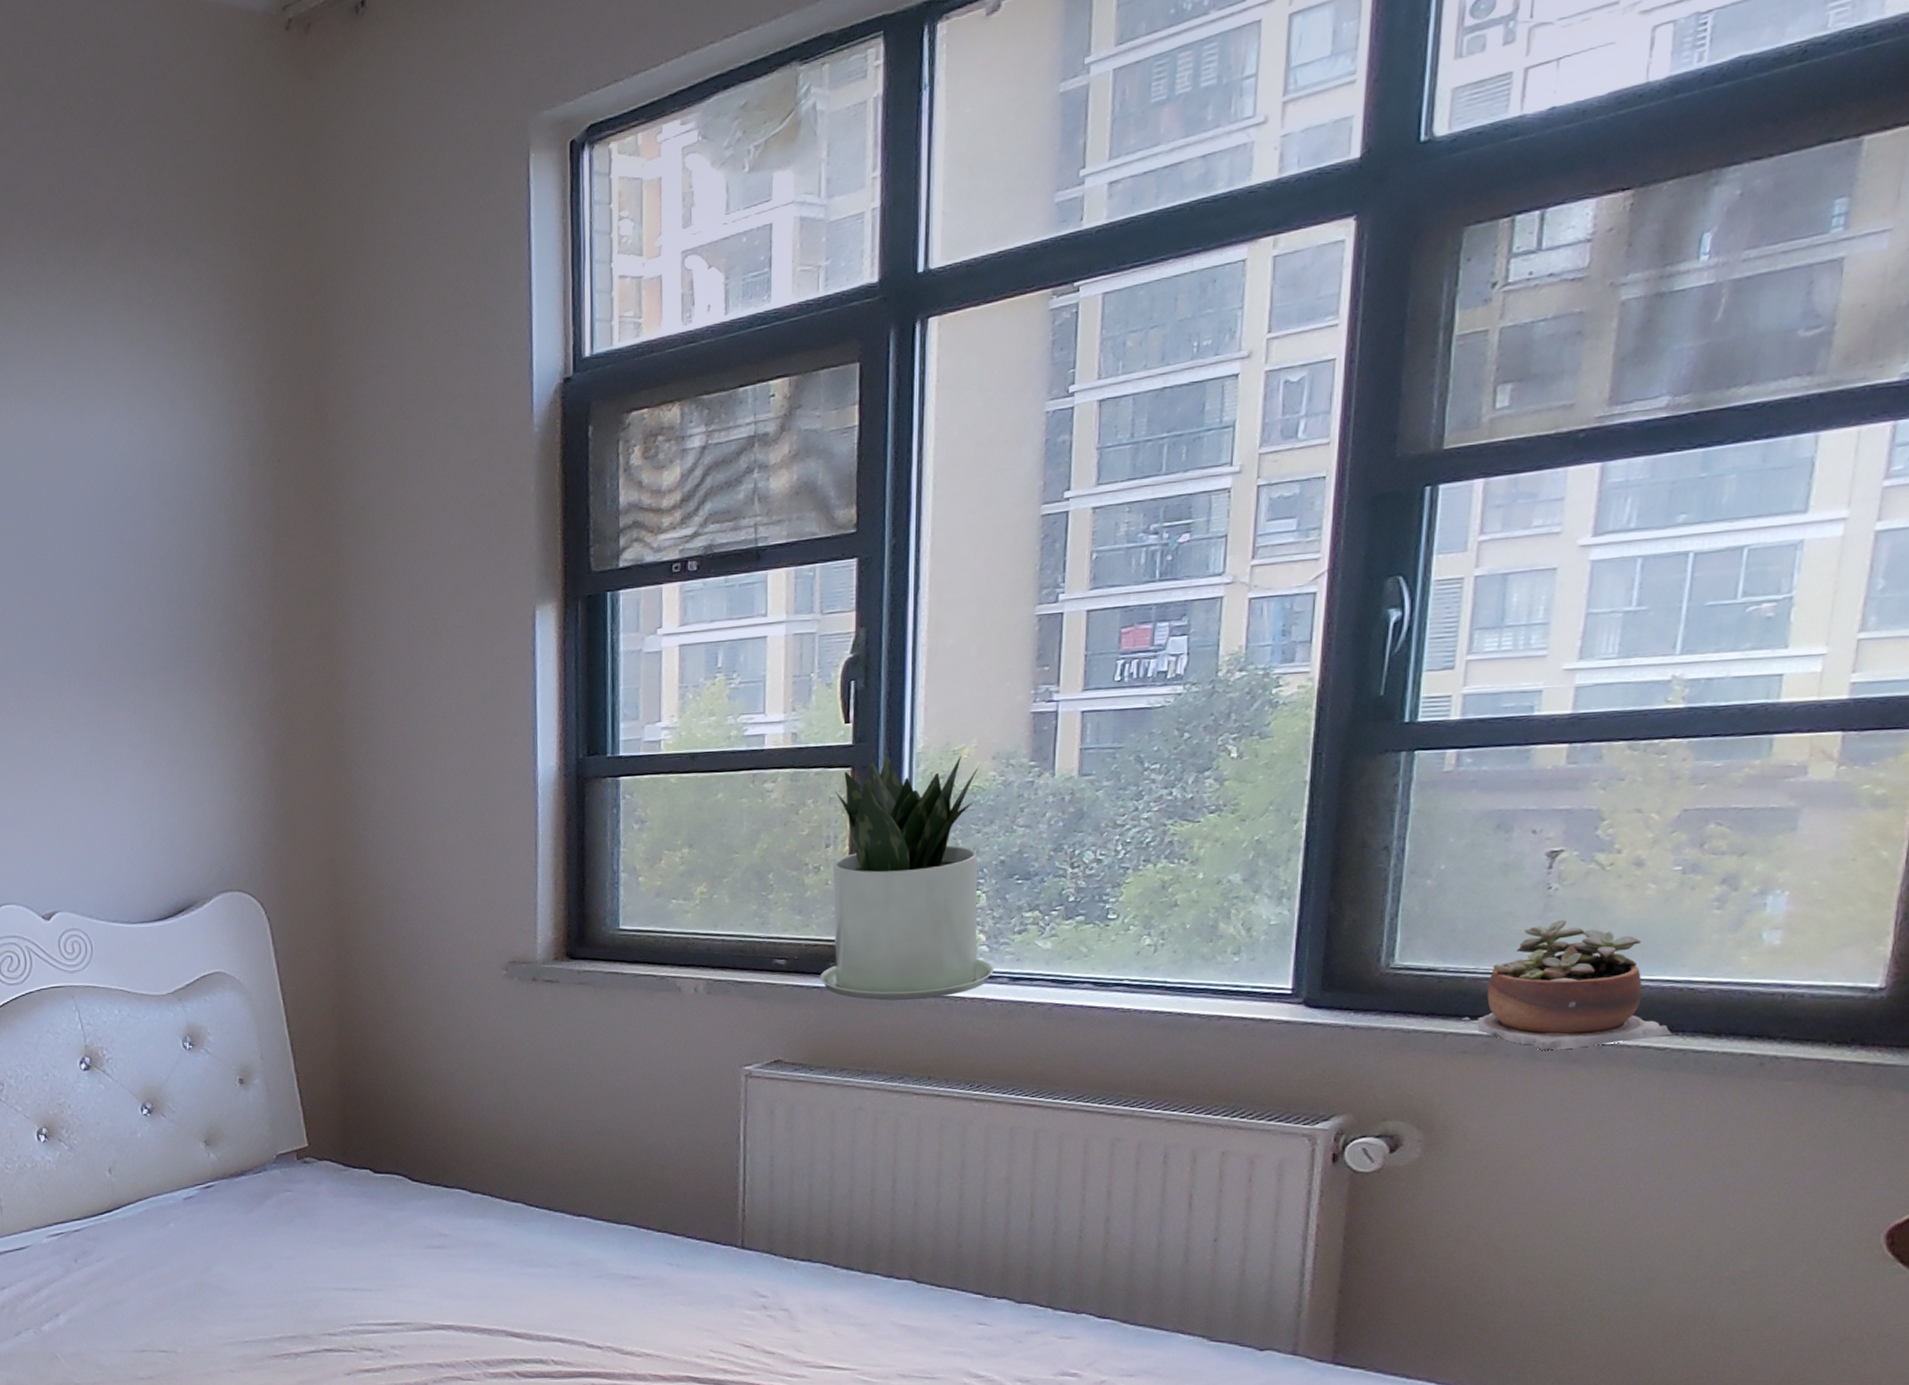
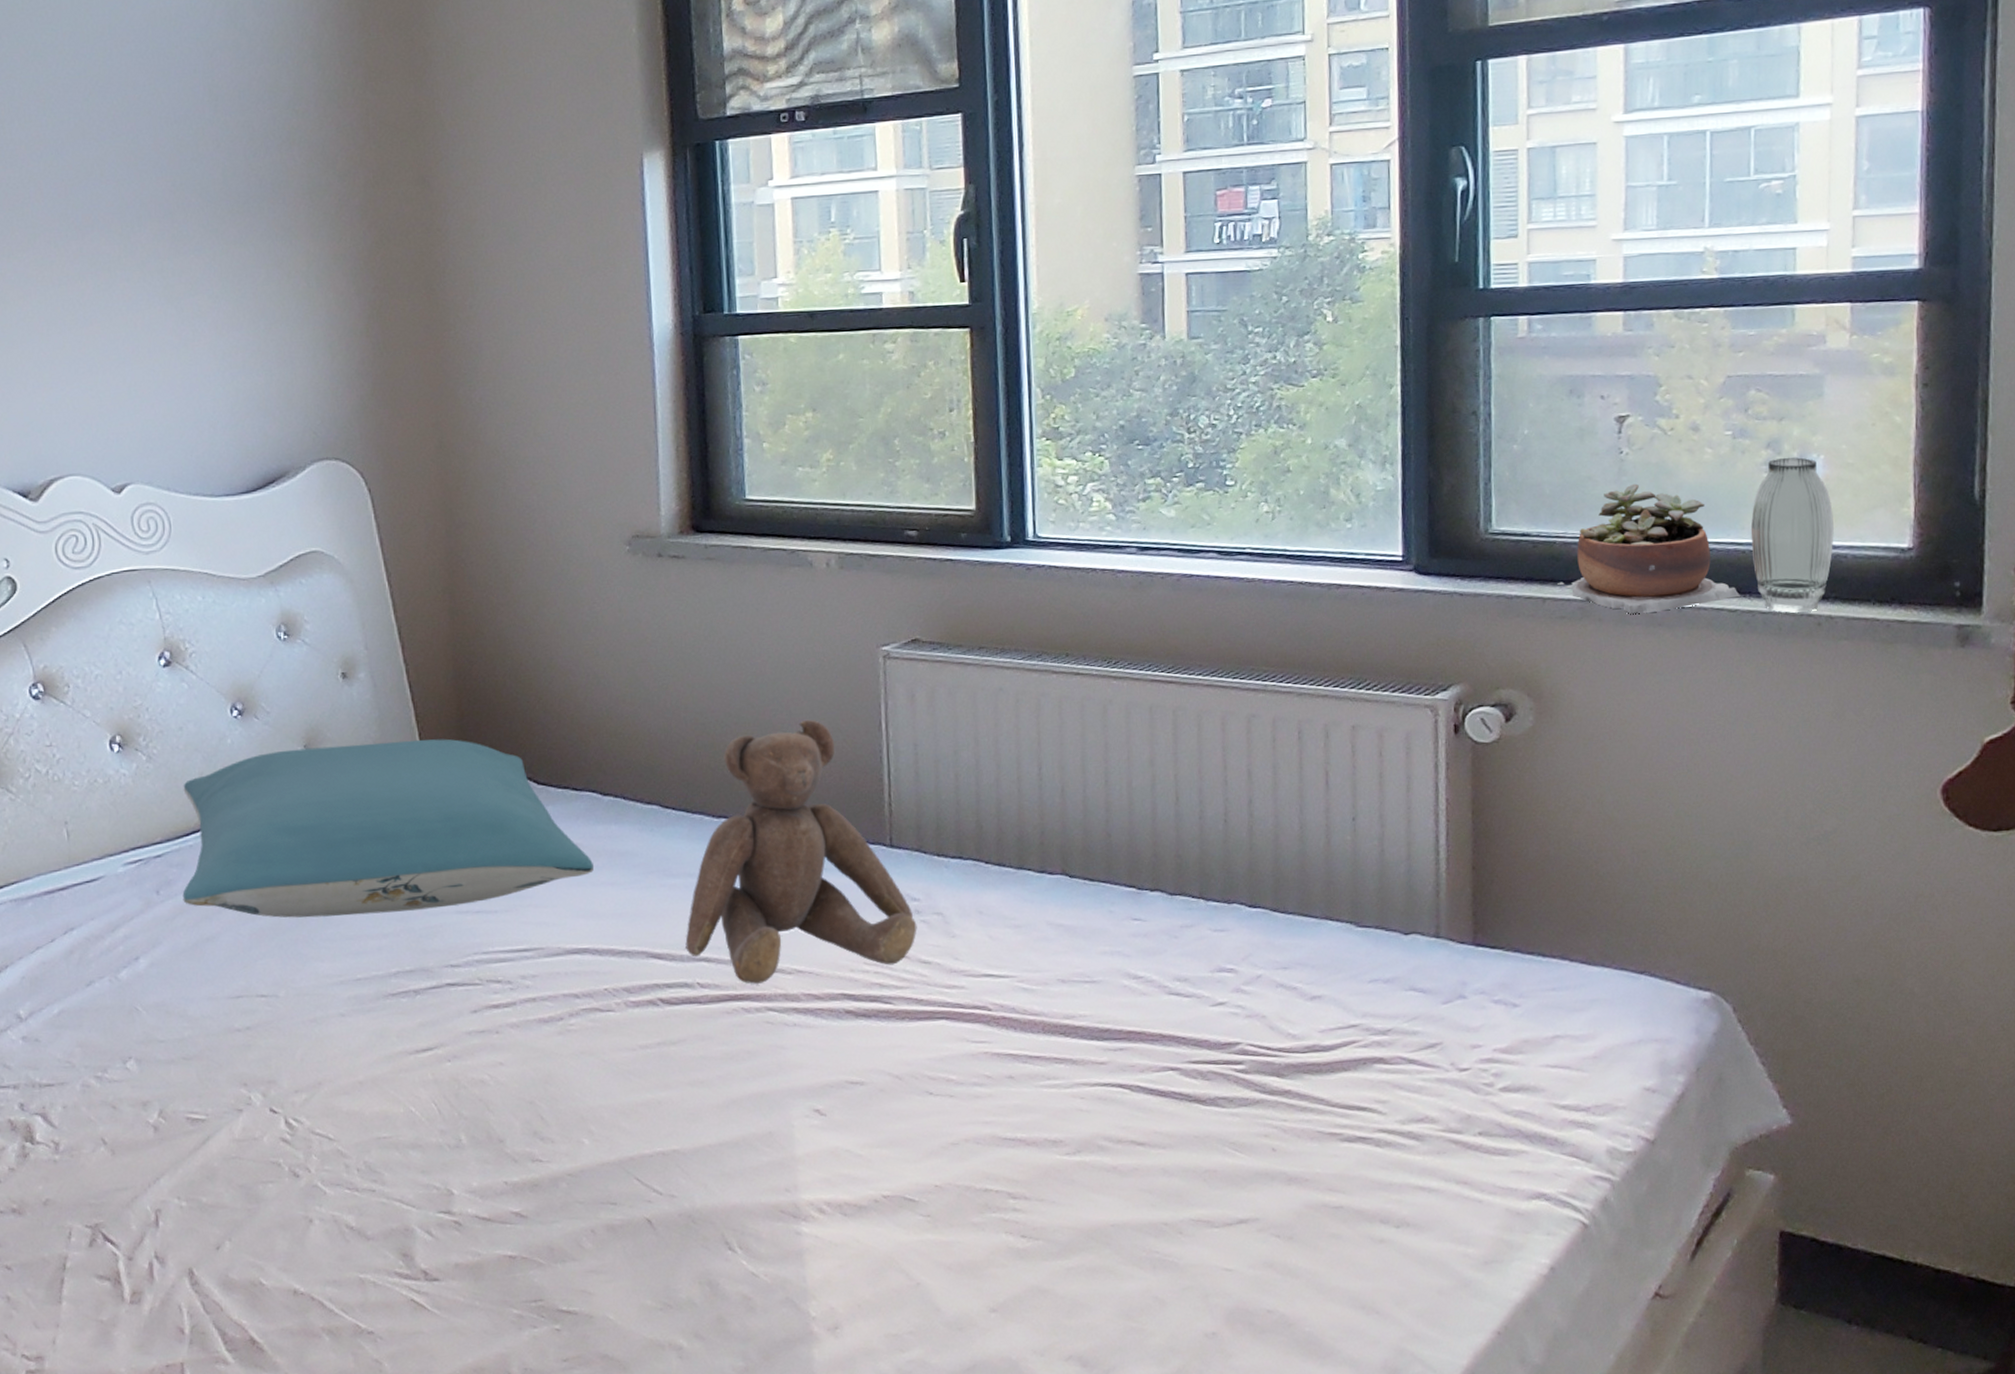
pillow: none [97,1138,460,1288] -> present [182,739,594,918]
teddy bear: none [541,1131,763,1365] -> present [684,719,917,985]
planter: present [820,755,994,1001] -> none [952,316,1122,573]
vase: none [1690,893,1793,1052] -> present [1750,457,1834,613]

